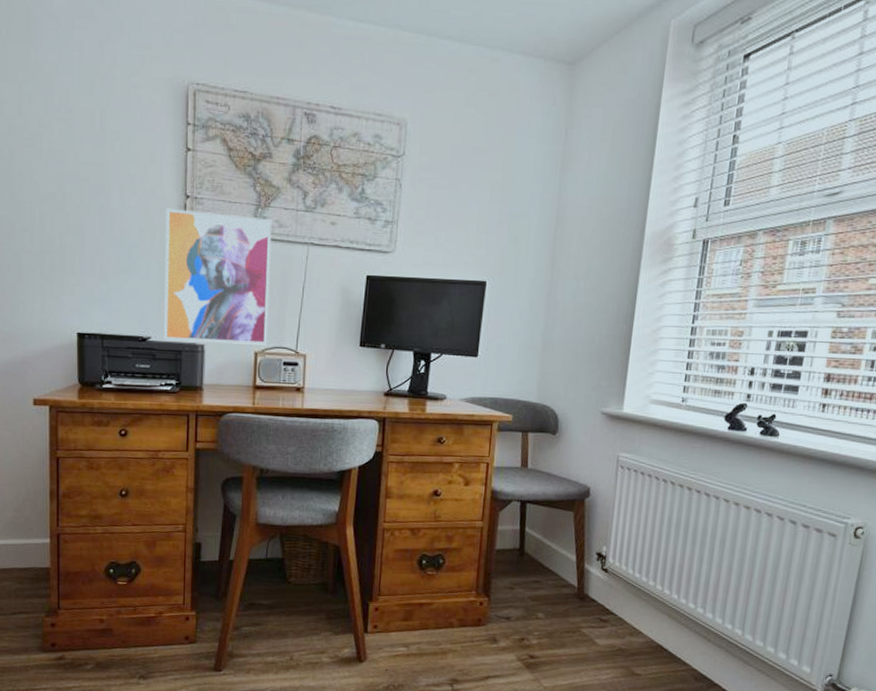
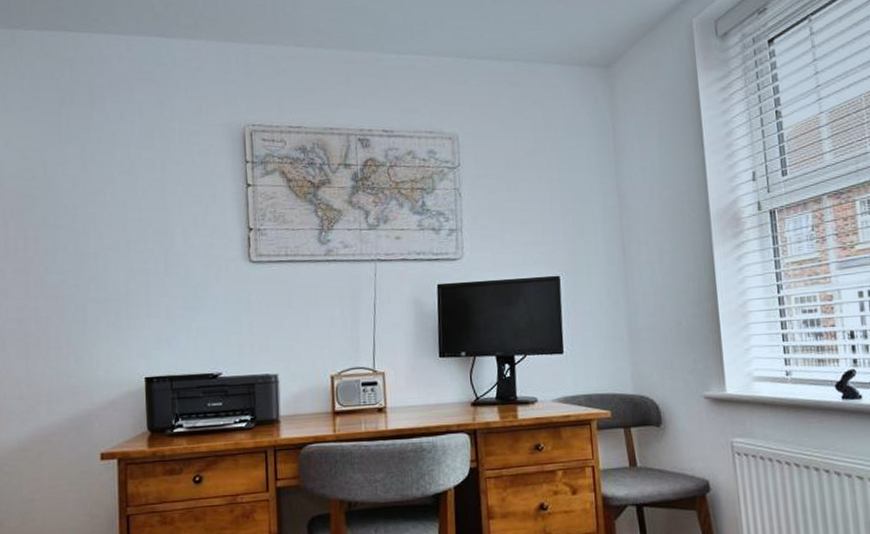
wall art: present [164,208,272,345] -> none [230,241,343,374]

